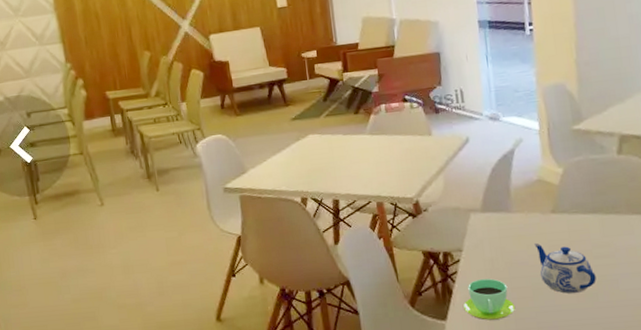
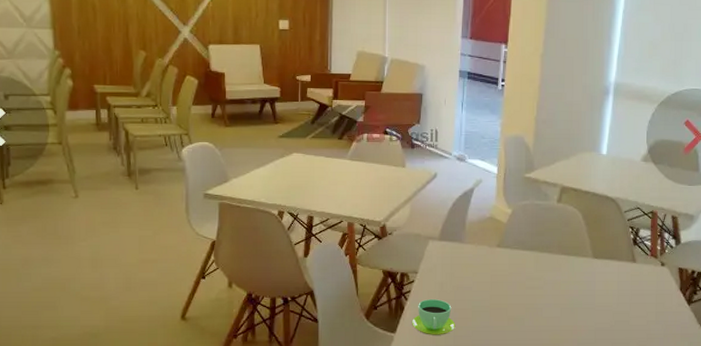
teapot: present [534,243,597,294] -> none [479,272,525,318]

